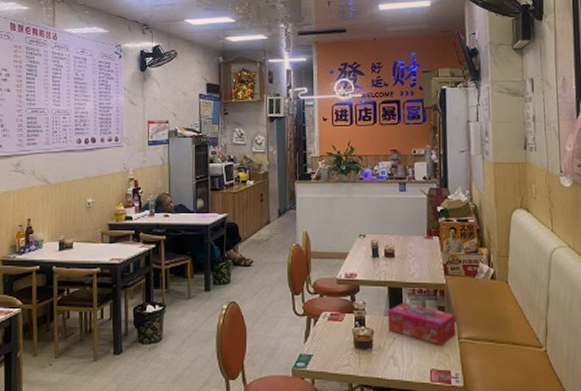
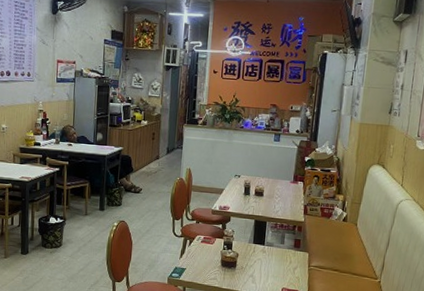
tissue box: present [388,302,457,345] -> none [251,233,309,270]

